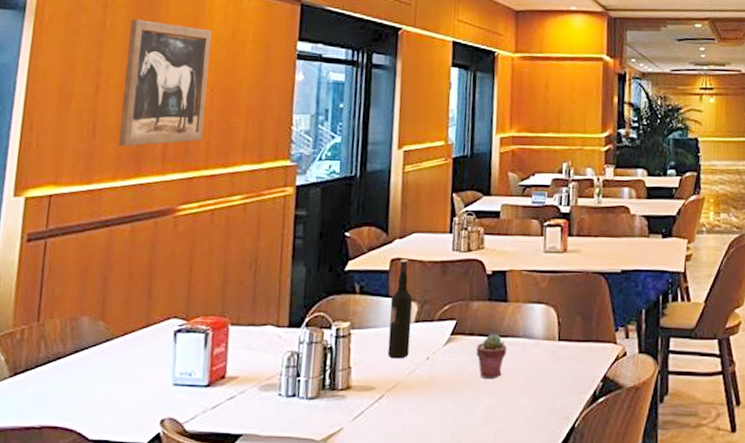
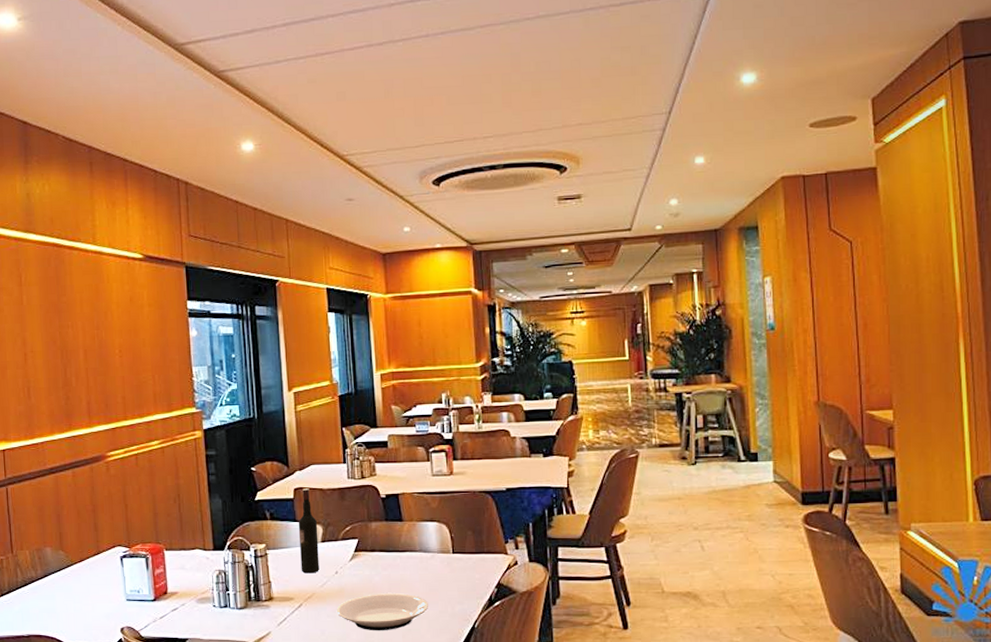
wall art: present [118,19,212,147] -> none [43,293,119,405]
plate: none [423,385,526,430] -> present [337,593,428,631]
potted succulent: present [476,334,508,378] -> none [378,550,407,588]

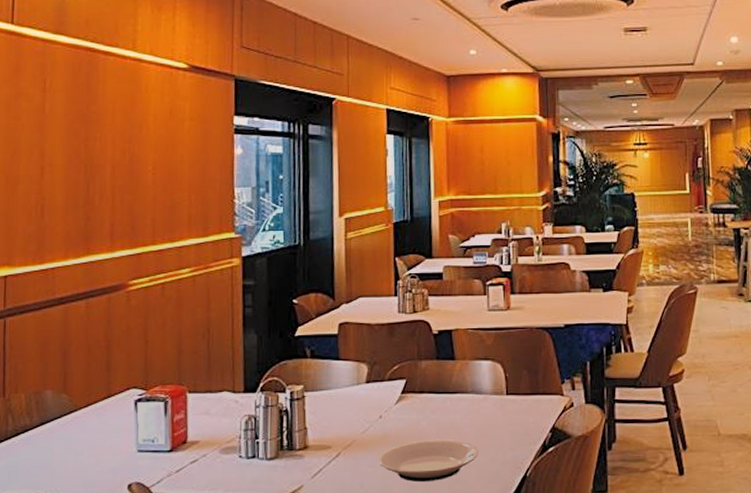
wine bottle: present [298,488,320,574] -> none [341,323,363,418]

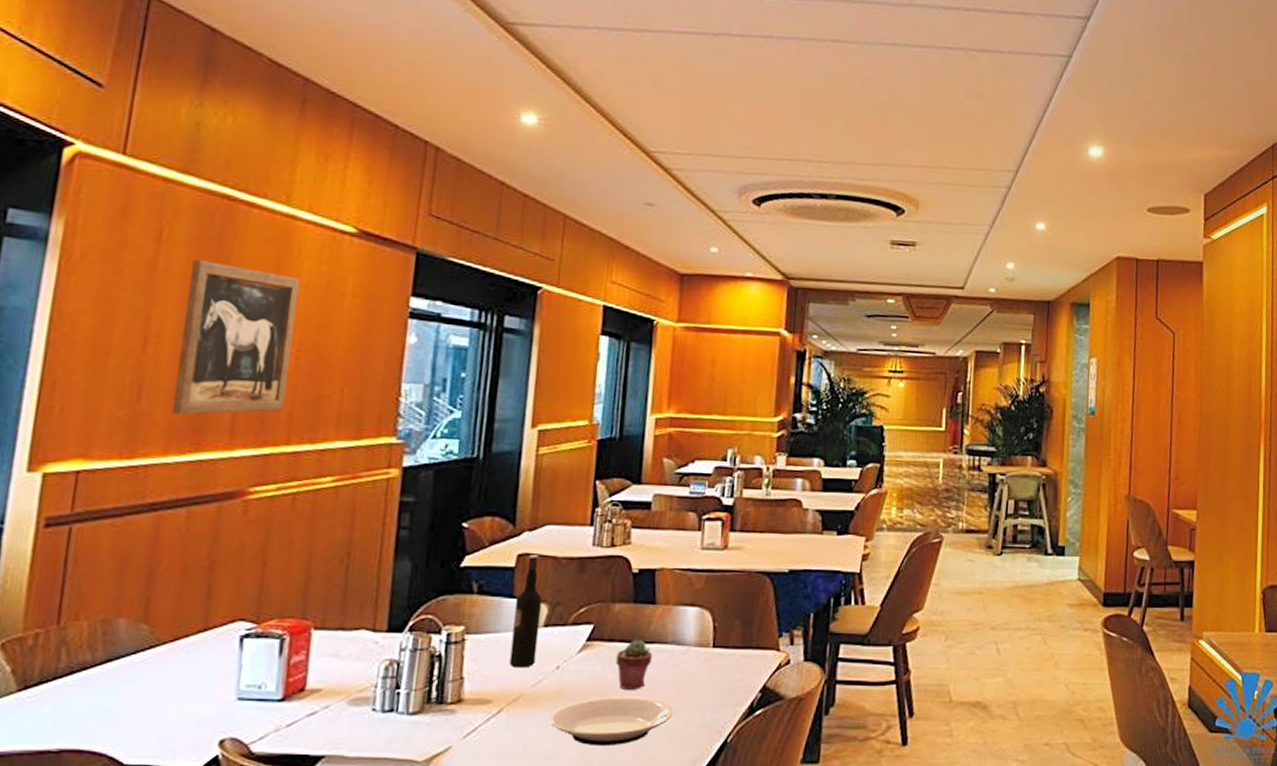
wall art: none [67,102,150,226] -> present [171,259,301,415]
wine bottle: none [341,323,363,418] -> present [509,555,543,668]
potted succulent: none [427,391,457,433] -> present [615,640,653,689]

